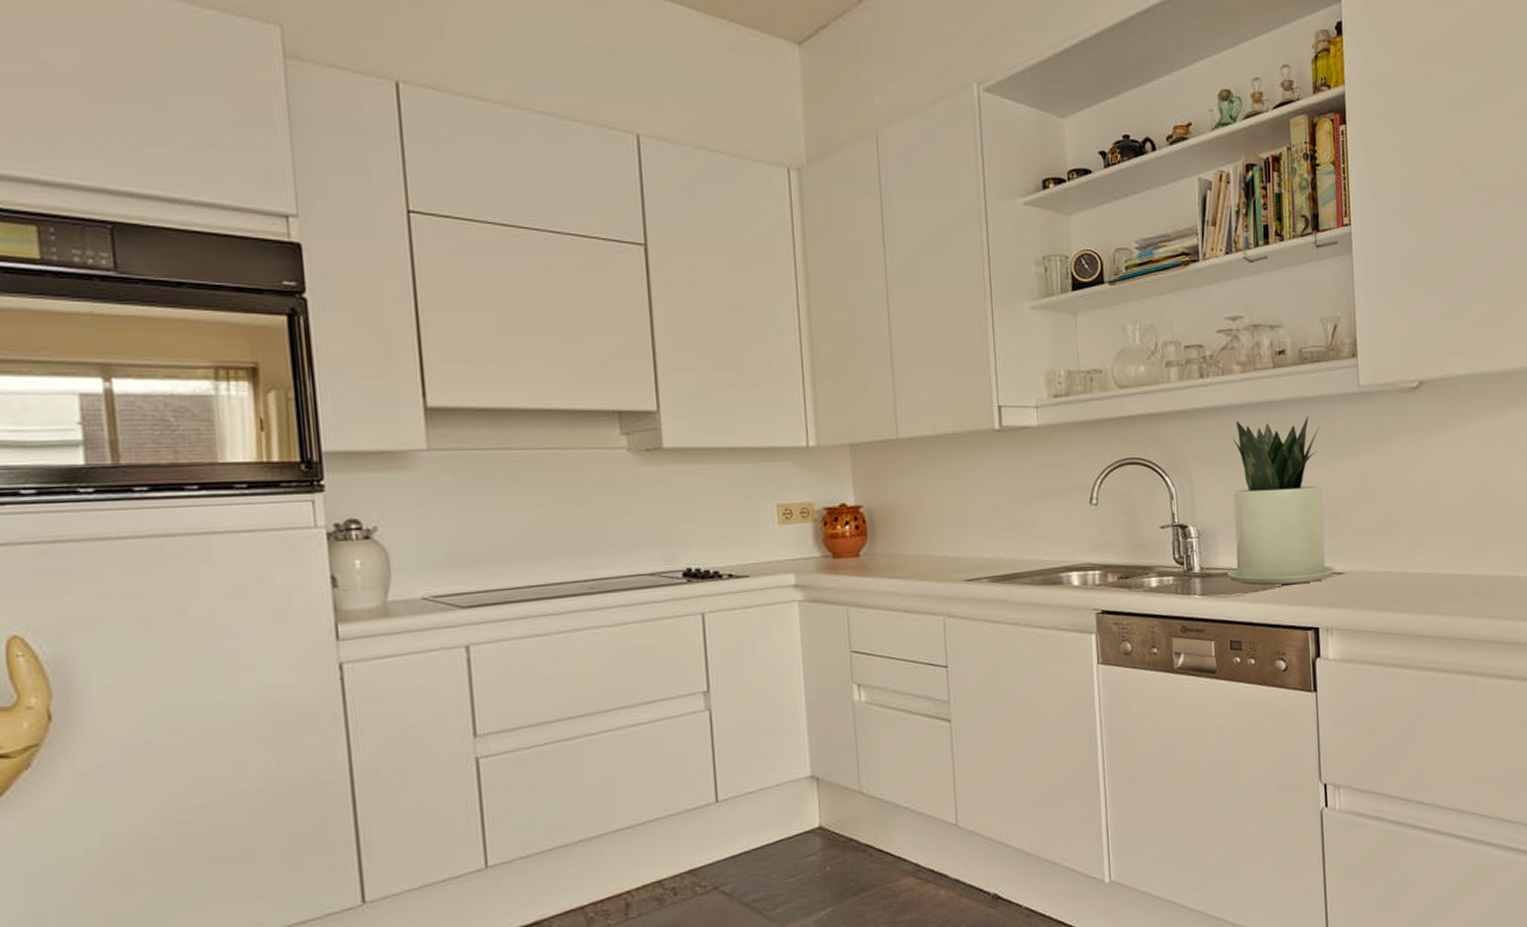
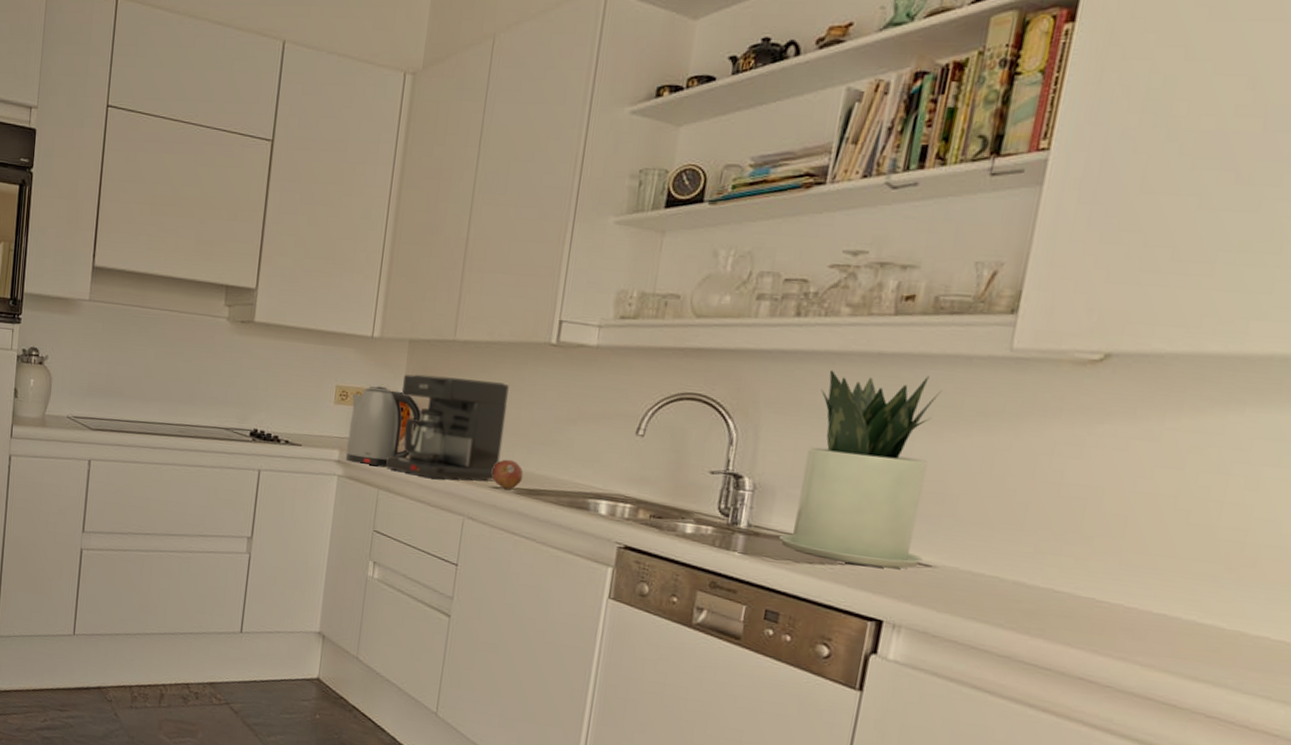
kettle: none [798,497,879,584] -> present [345,386,422,467]
coffee maker: none [850,475,969,584] -> present [386,374,509,480]
fruit: none [963,549,995,580] -> present [492,459,524,490]

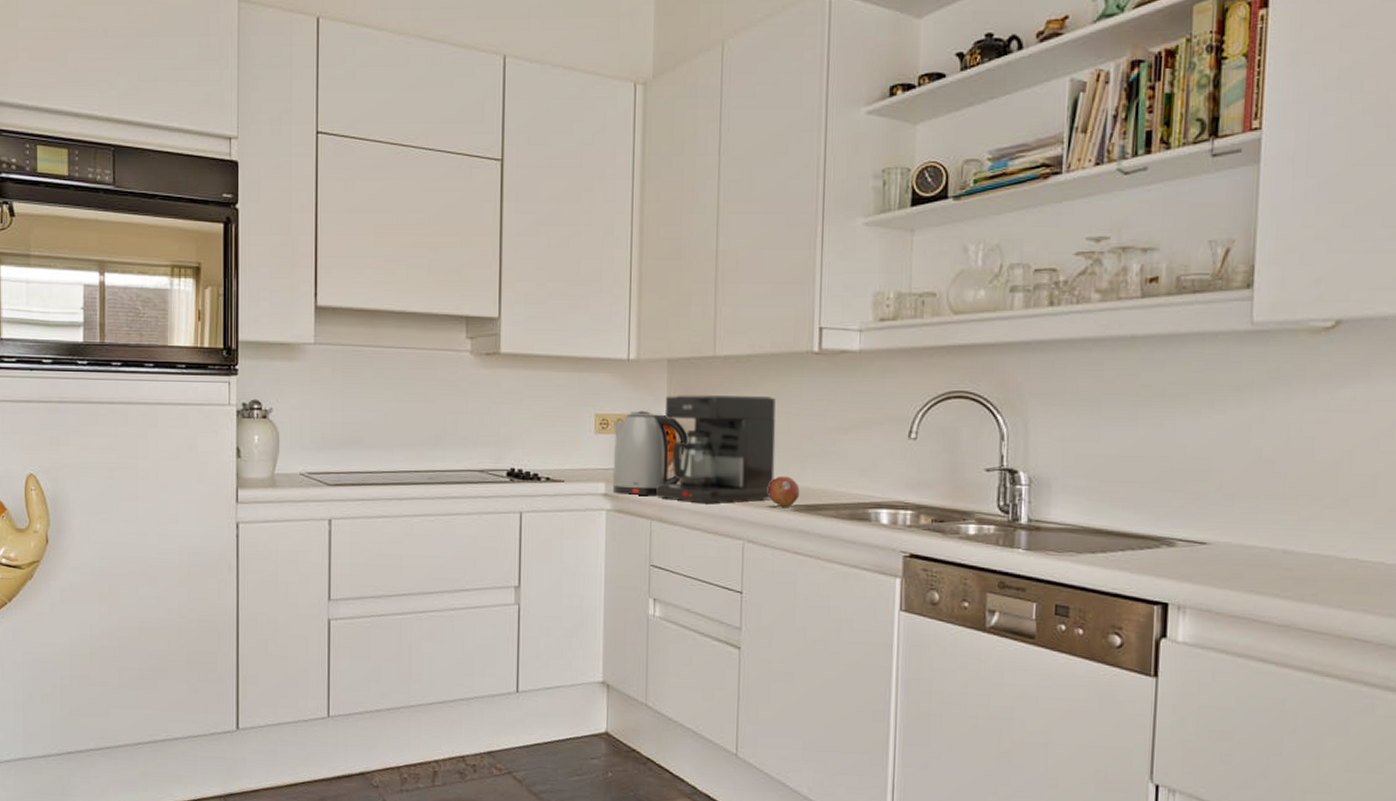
planter: present [779,370,942,569] -> none [1060,355,1198,550]

